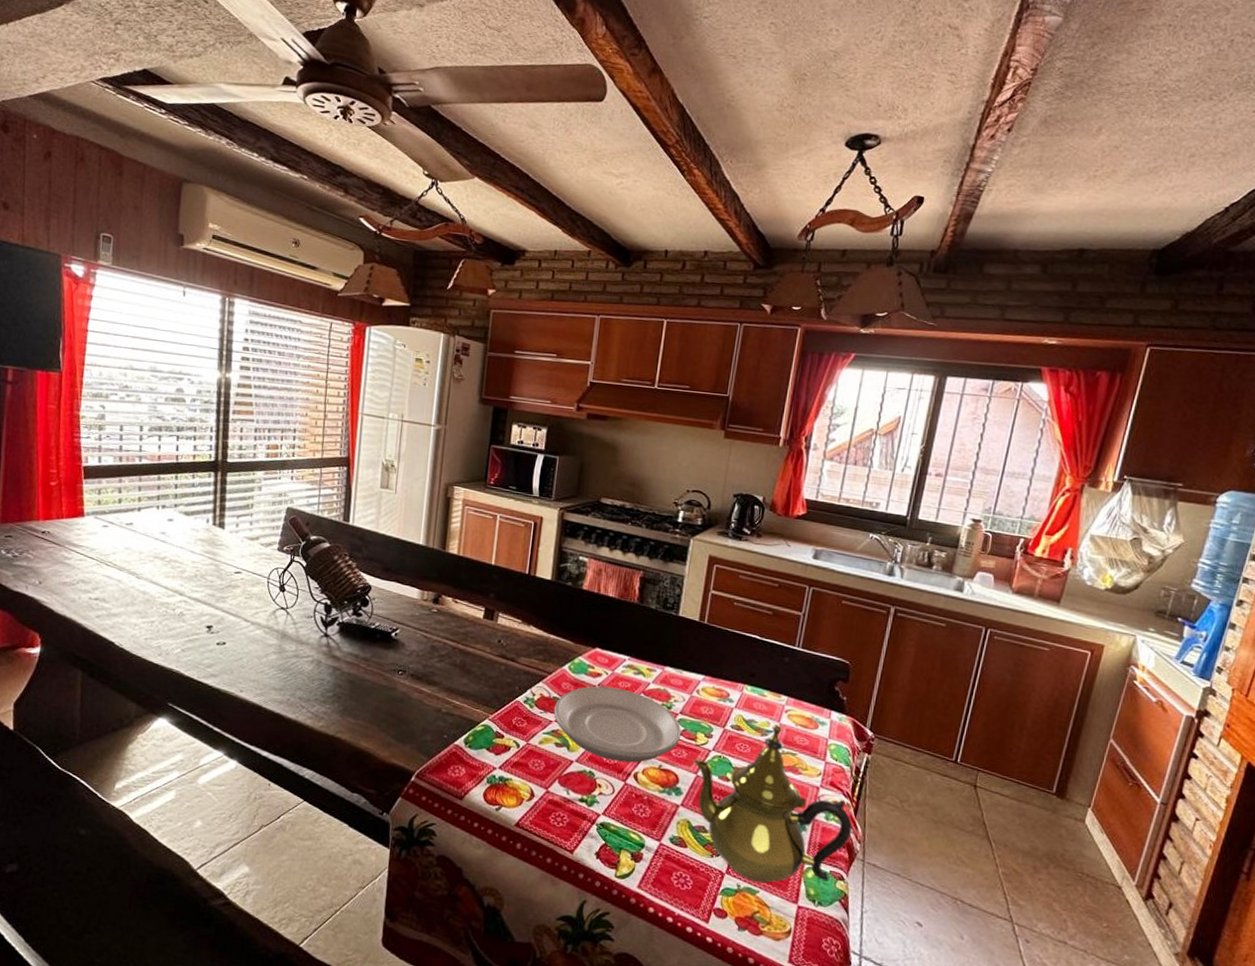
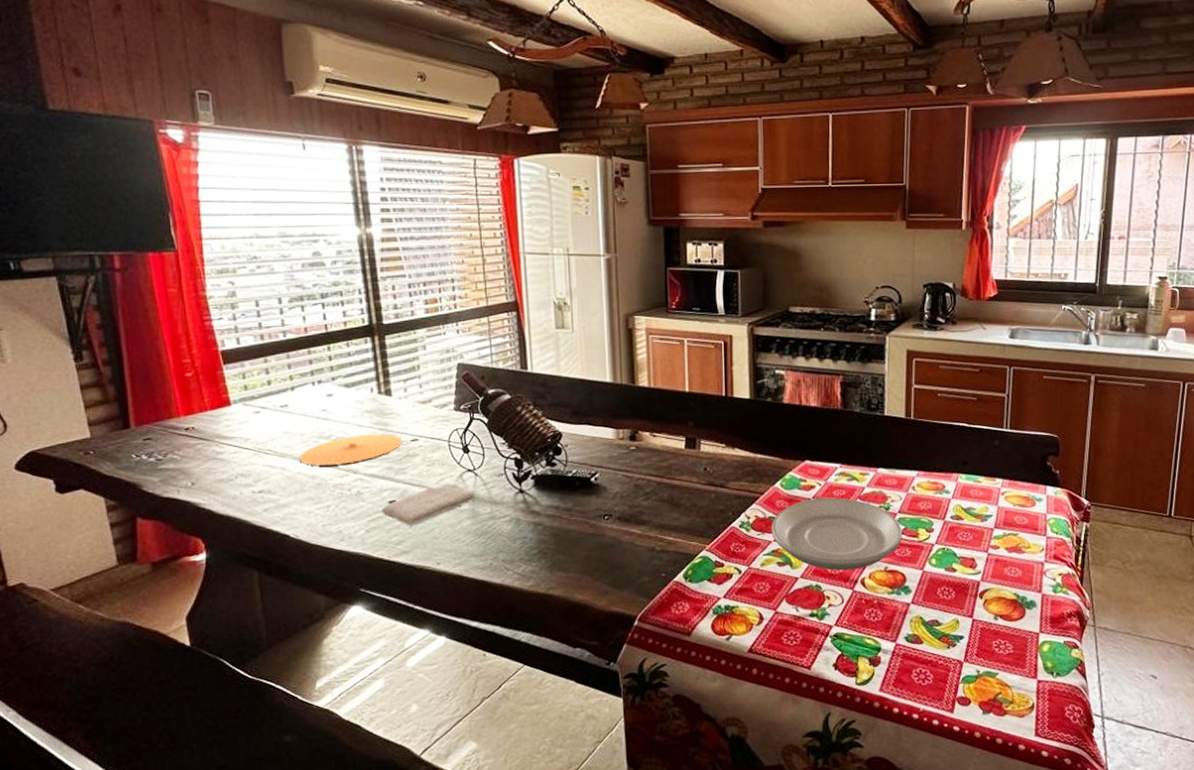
plate: none [134,560,228,586] -> present [299,433,403,466]
washcloth: none [198,617,284,652] -> present [381,483,476,526]
teapot: present [693,724,853,884] -> none [917,507,1080,665]

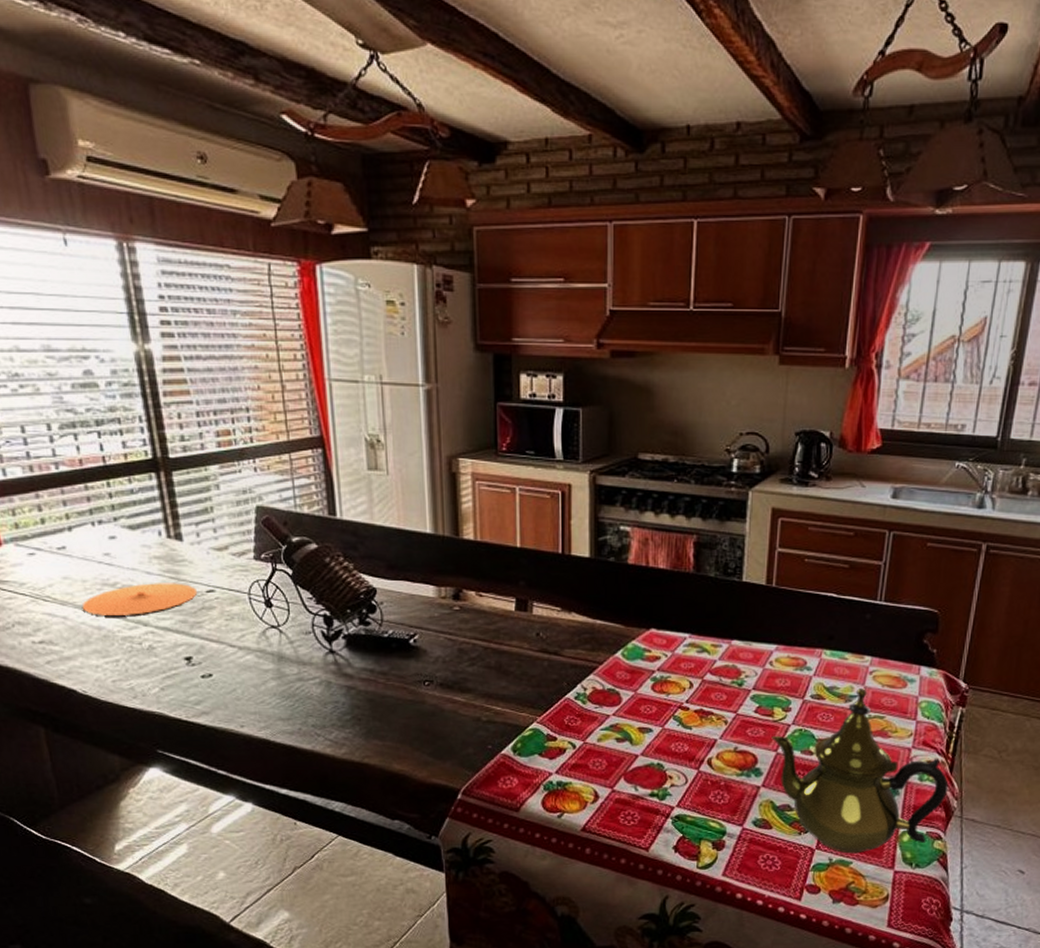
washcloth: present [381,483,476,526] -> none [177,640,281,685]
plate: present [771,497,902,571] -> none [609,670,756,749]
teapot: none [917,507,1080,665] -> present [771,687,949,854]

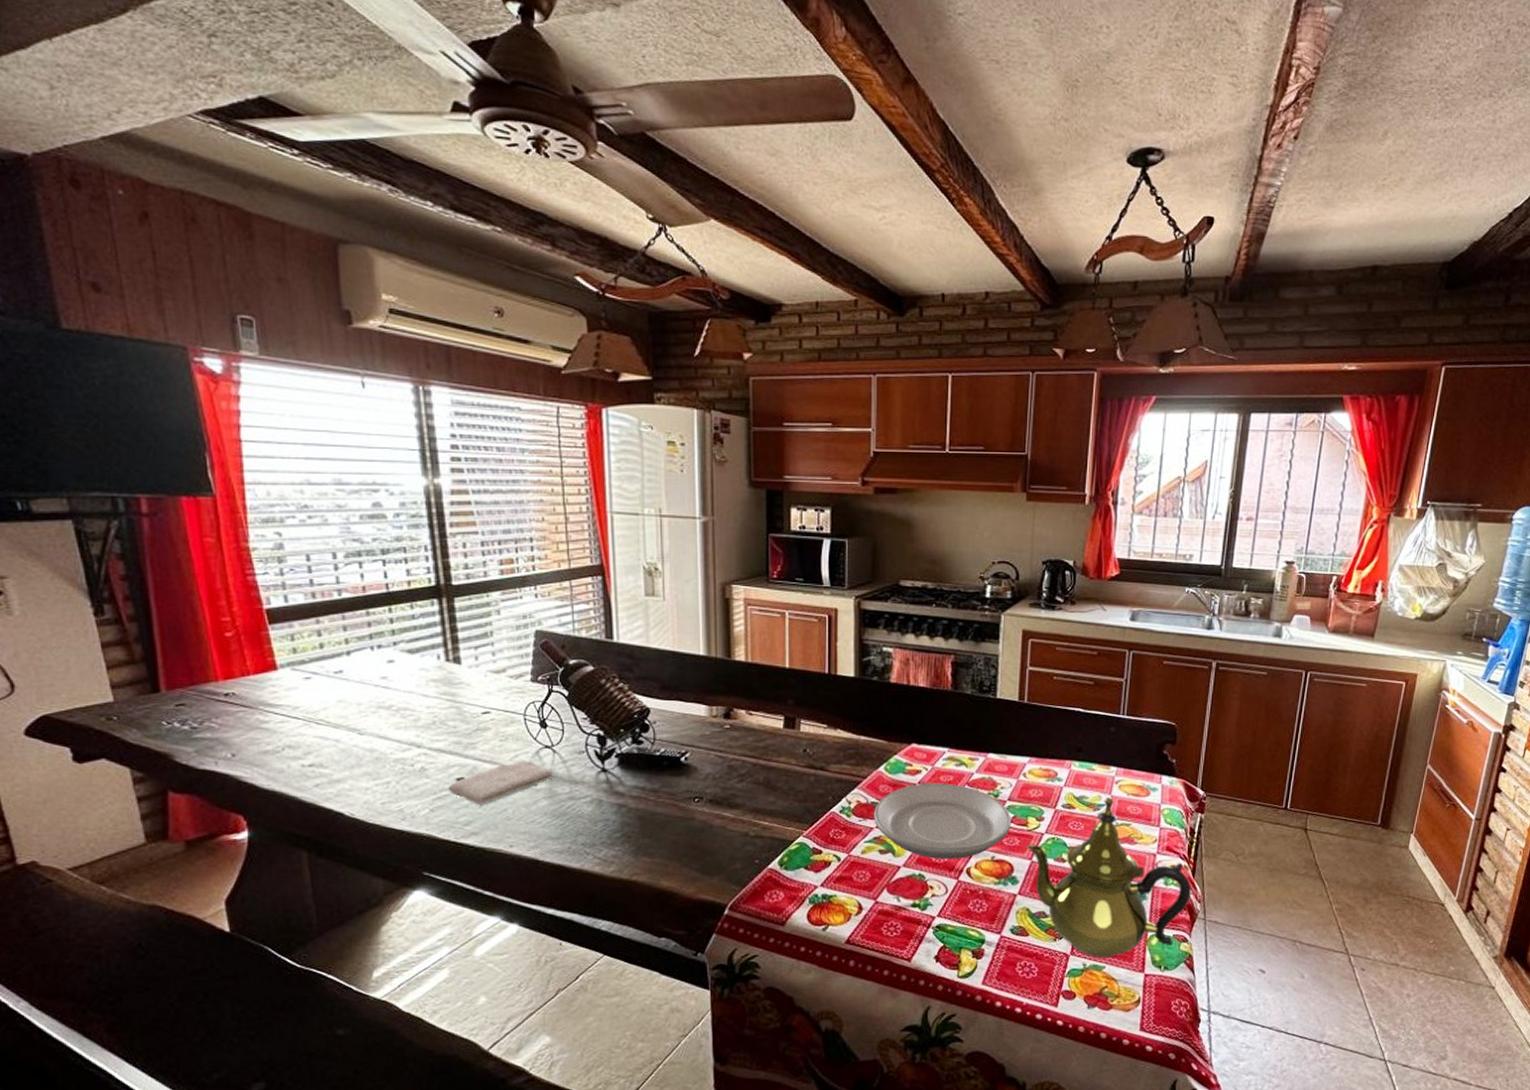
plate: present [82,583,198,616] -> none [355,705,473,738]
washcloth: none [177,640,281,685] -> present [448,760,554,806]
plate: none [609,670,756,749] -> present [873,783,1011,860]

